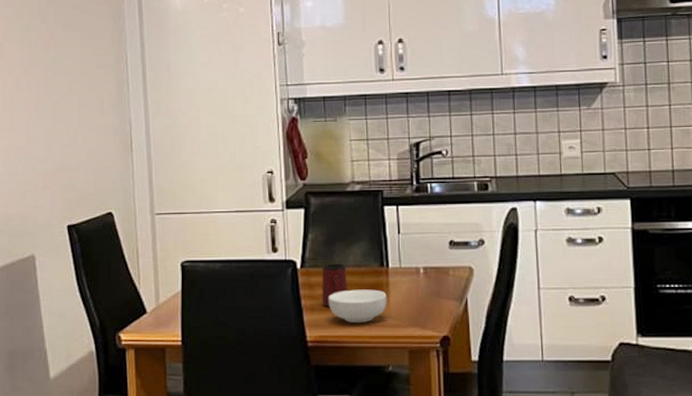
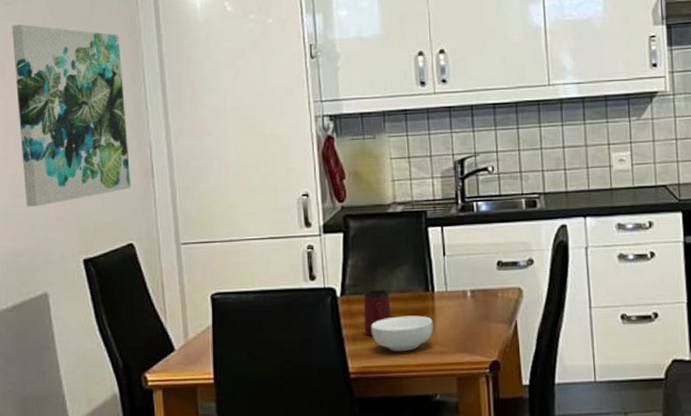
wall art: none [11,10,112,176] -> present [12,24,131,207]

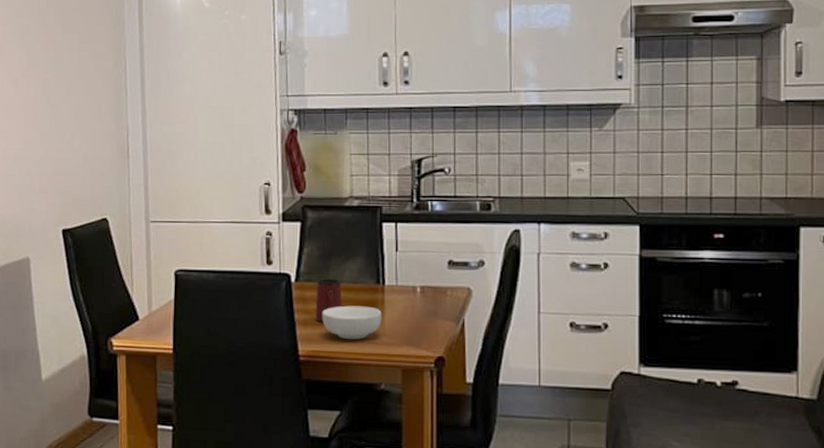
wall art: present [12,24,131,207] -> none [11,12,109,178]

